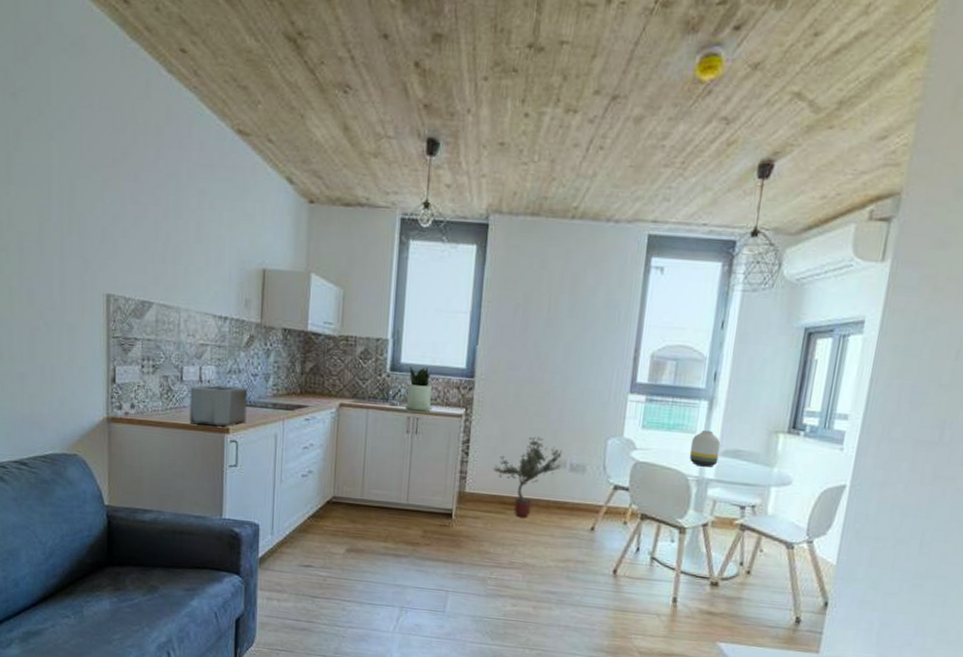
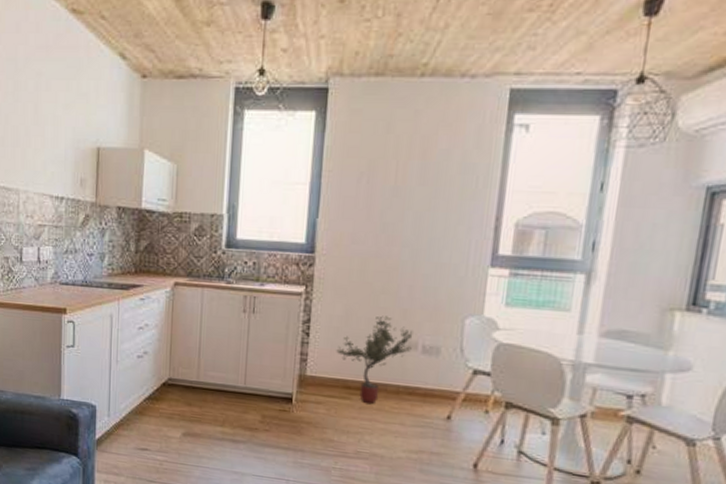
toaster: present [189,385,248,427] -> none [29,265,84,307]
planter: present [404,366,433,412] -> none [241,242,271,290]
vase: present [689,430,721,467] -> none [562,308,601,350]

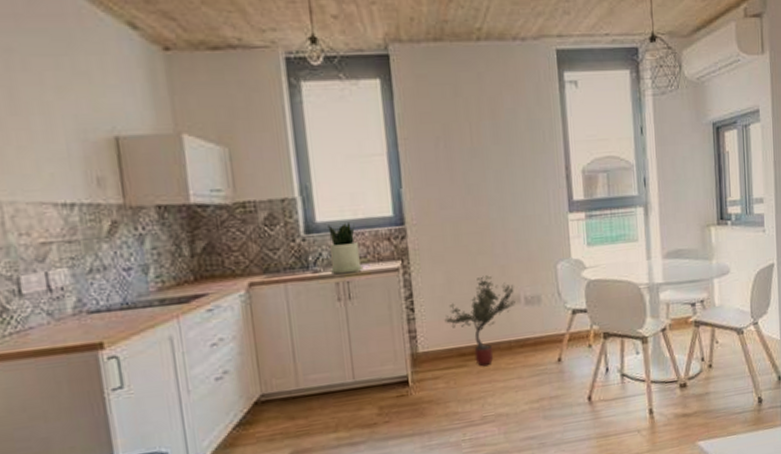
planter: none [241,242,271,290] -> present [328,221,364,275]

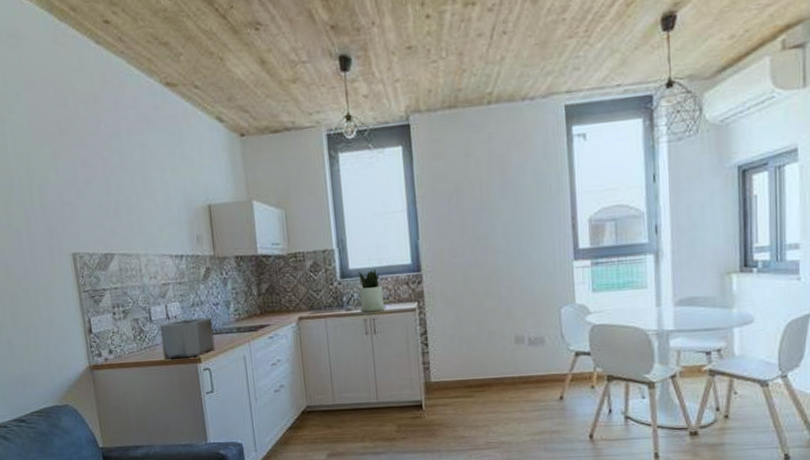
toaster: none [35,287,127,348] -> present [159,317,215,360]
potted tree: present [444,275,515,366] -> none [454,317,519,397]

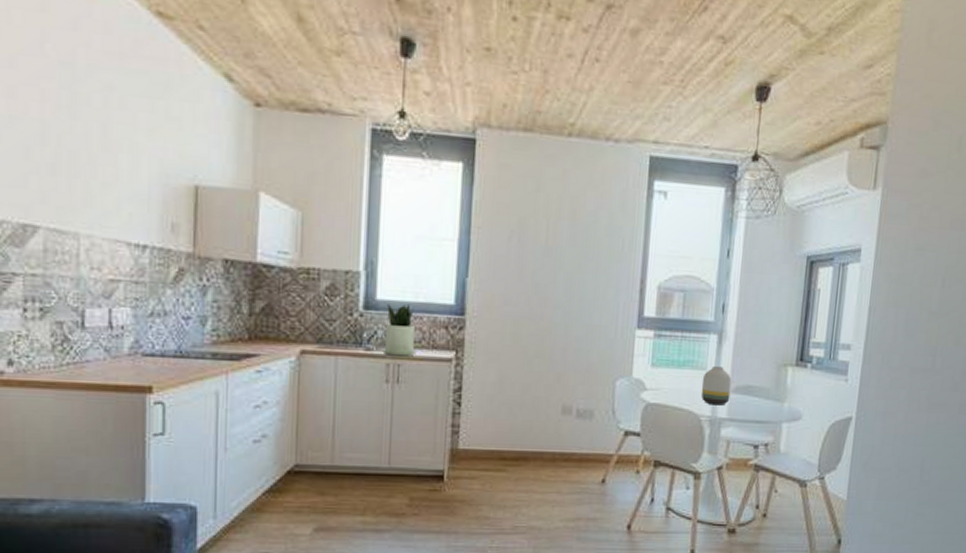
toaster: present [159,317,215,360] -> none [95,332,177,385]
vase: none [644,283,675,320] -> present [701,366,732,406]

